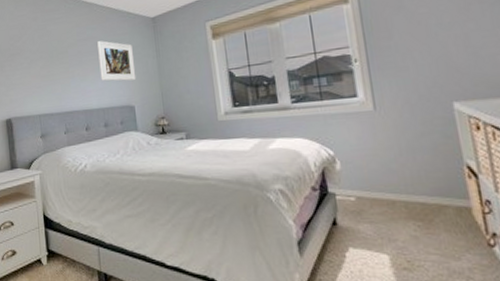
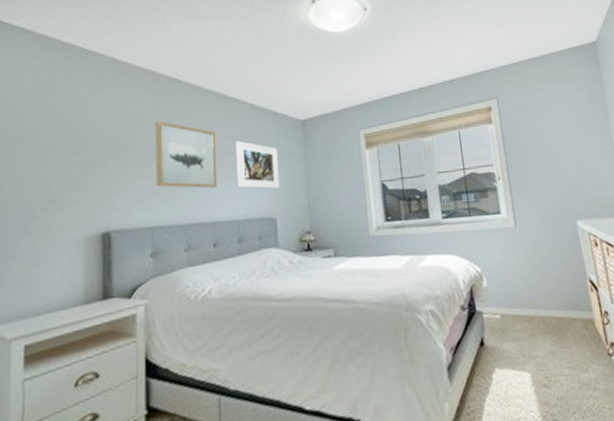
wall art: none [35,28,85,83] -> present [155,120,217,189]

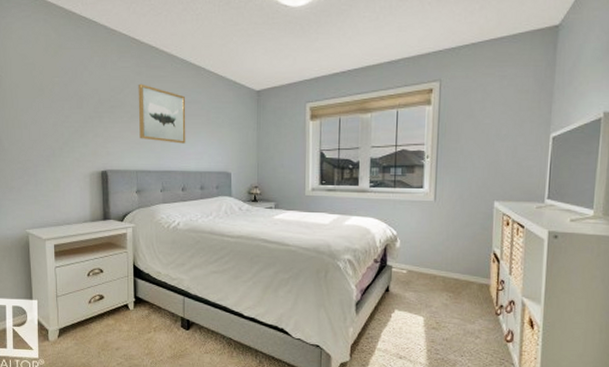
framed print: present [236,141,280,190] -> none [201,106,236,150]

